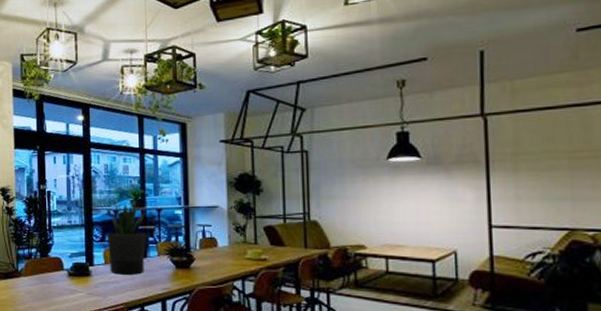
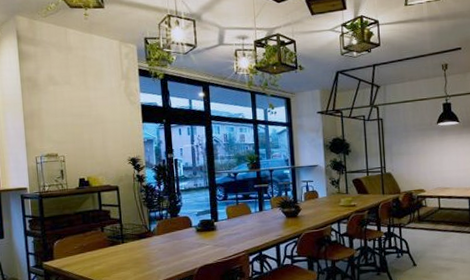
planter: present [106,199,147,275] -> none [228,163,262,227]

